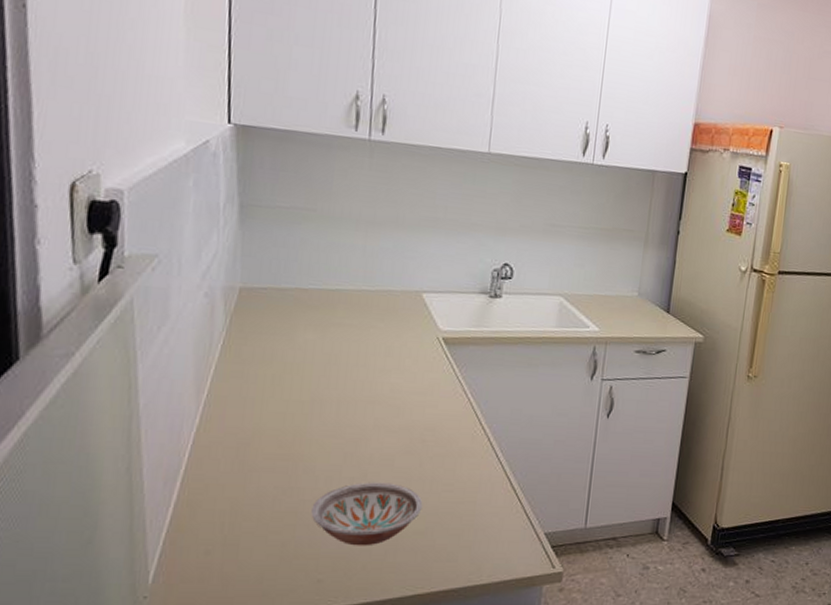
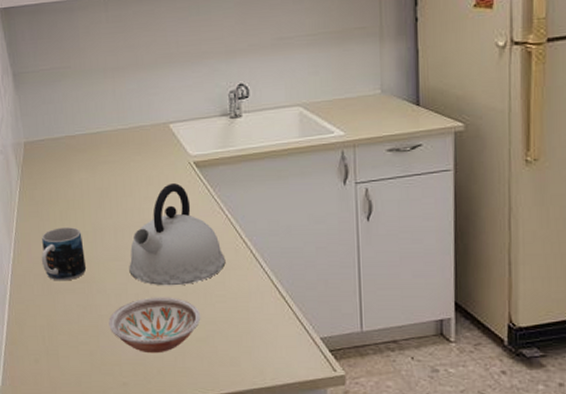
mug: none [236,393,296,458] -> present [41,227,87,281]
kettle: none [347,358,460,471] -> present [129,183,226,286]

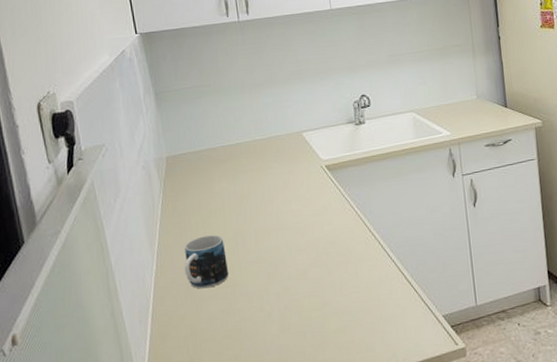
bowl: present [108,297,201,354] -> none [251,293,338,350]
kettle: present [129,183,226,286] -> none [269,186,358,283]

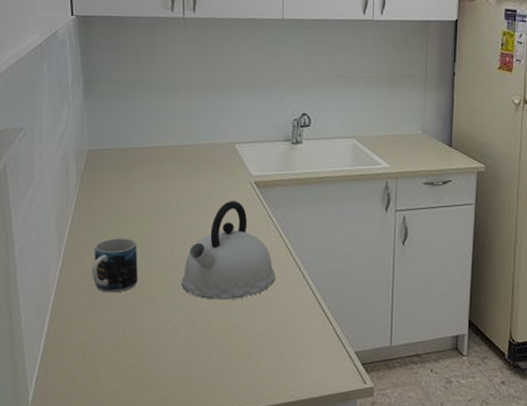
kettle: none [269,186,358,283] -> present [181,201,276,300]

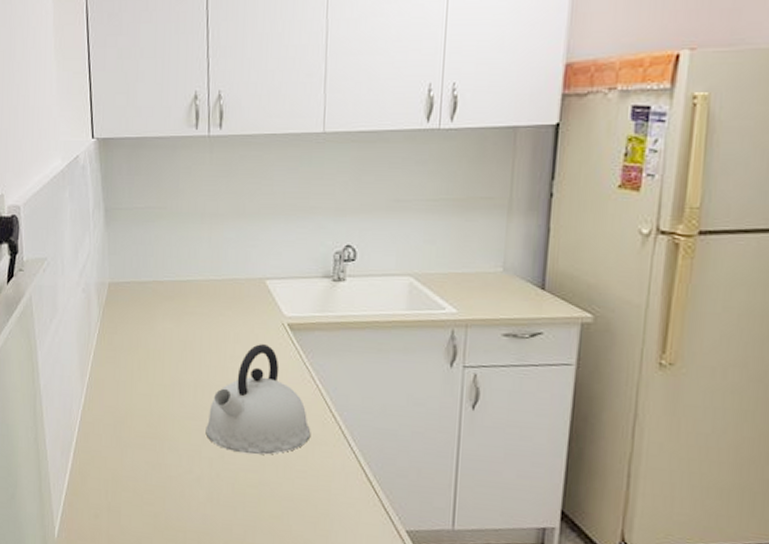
mug: present [91,238,139,293] -> none [113,377,160,435]

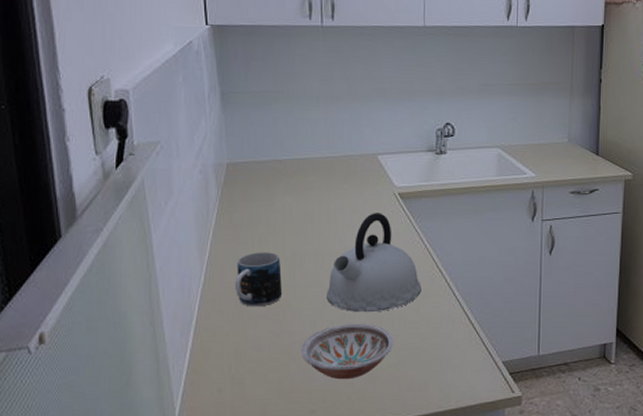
mug: none [113,377,160,435] -> present [234,252,283,307]
bowl: none [177,463,278,525] -> present [301,323,394,380]

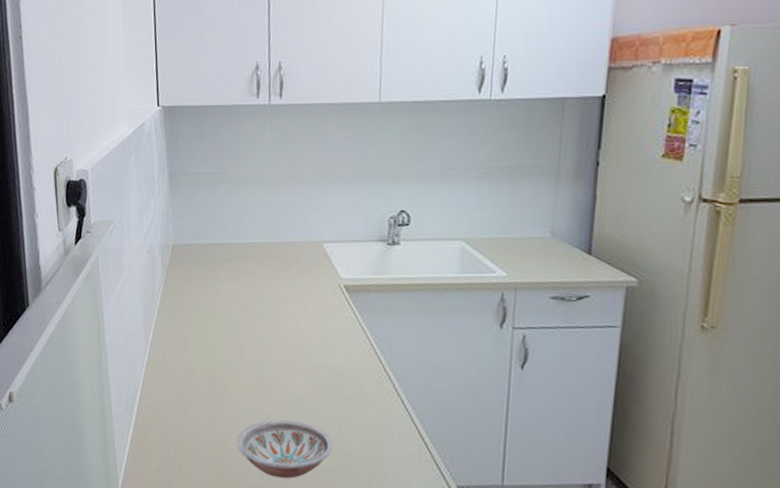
mug: present [234,252,283,307] -> none [175,336,221,392]
kettle: present [326,213,422,313] -> none [264,305,366,412]

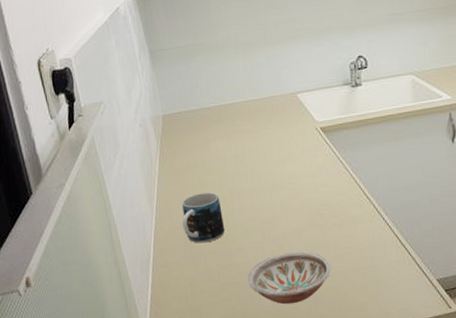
mug: none [175,336,221,392] -> present [182,192,225,244]

